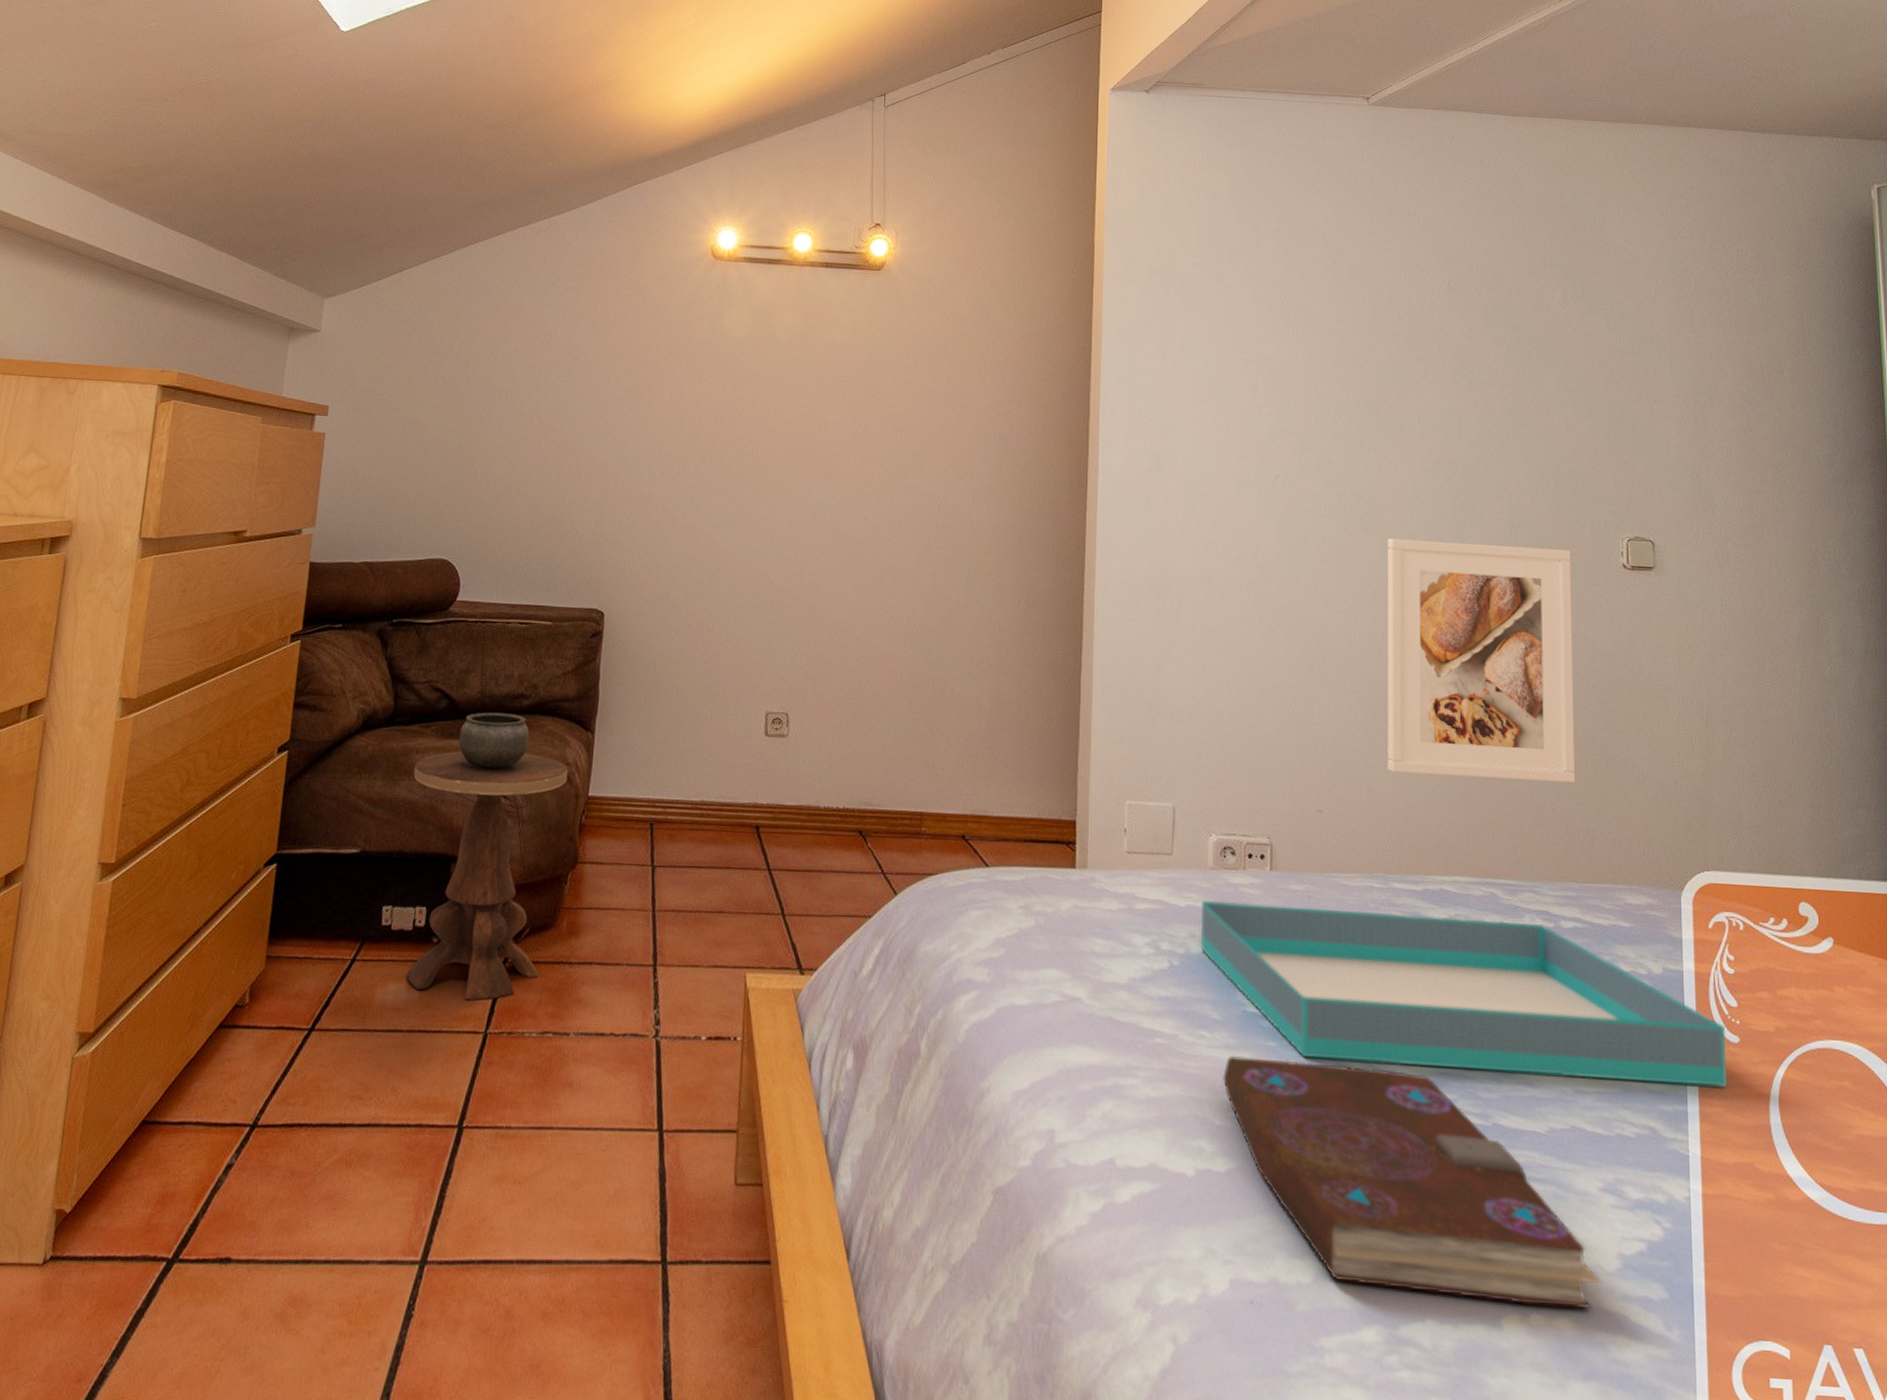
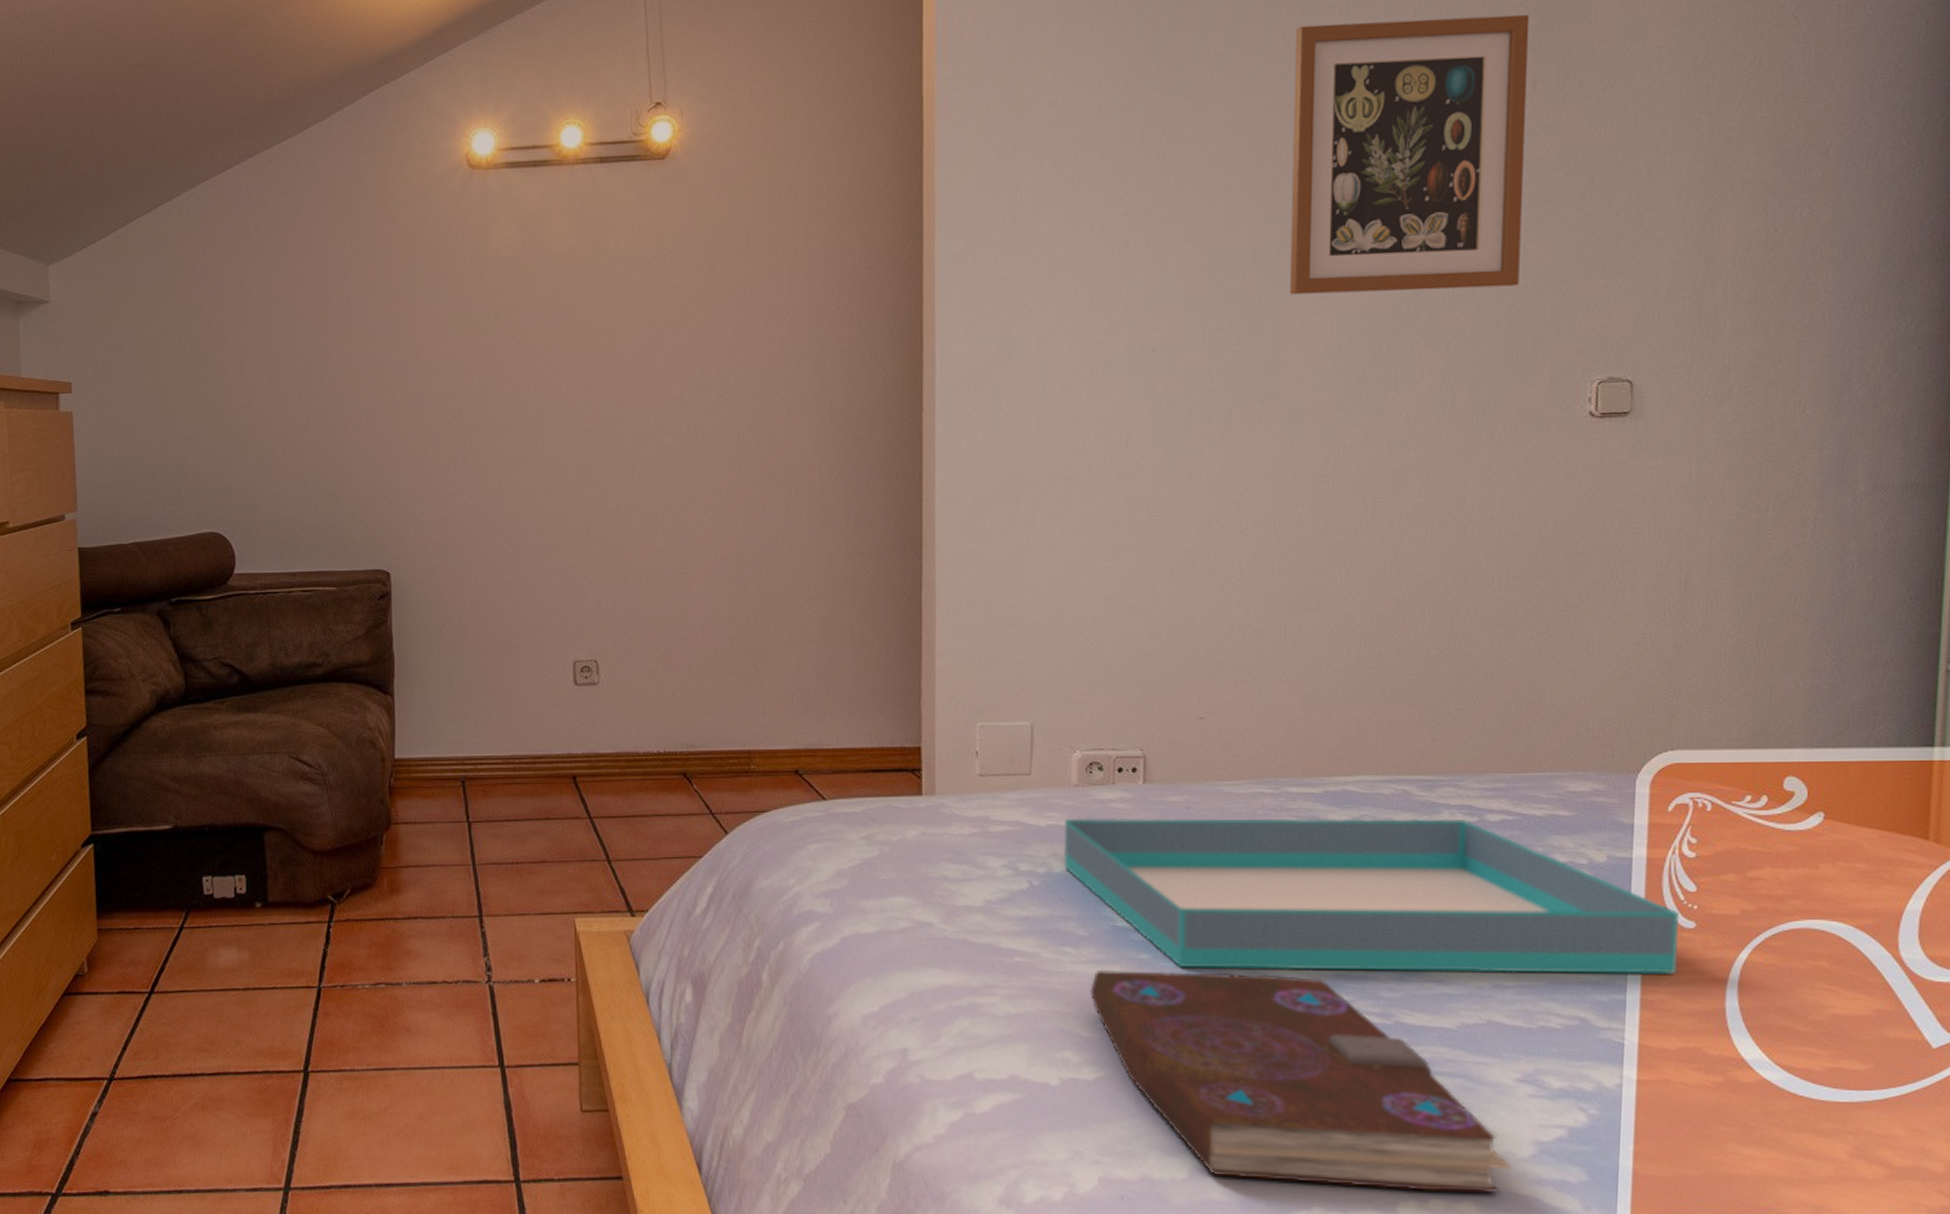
side table: present [406,712,568,1001] -> none [214,683,371,959]
wall art: none [1384,227,1562,453] -> present [1289,14,1530,295]
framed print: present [1387,538,1576,783] -> none [1283,402,1523,671]

